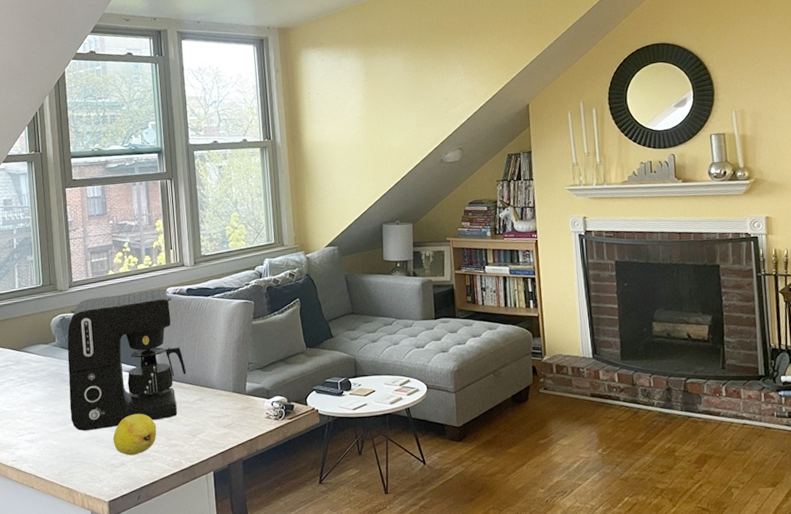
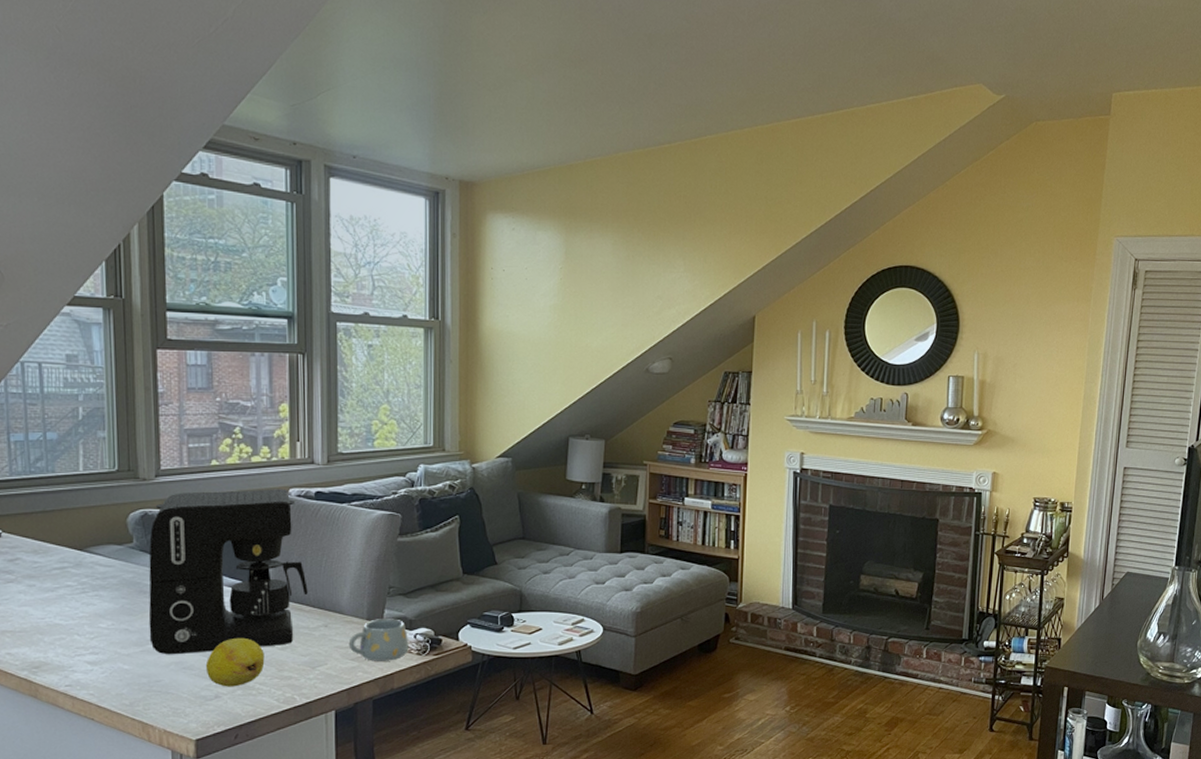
mug: none [220,390,268,428] -> present [348,619,409,661]

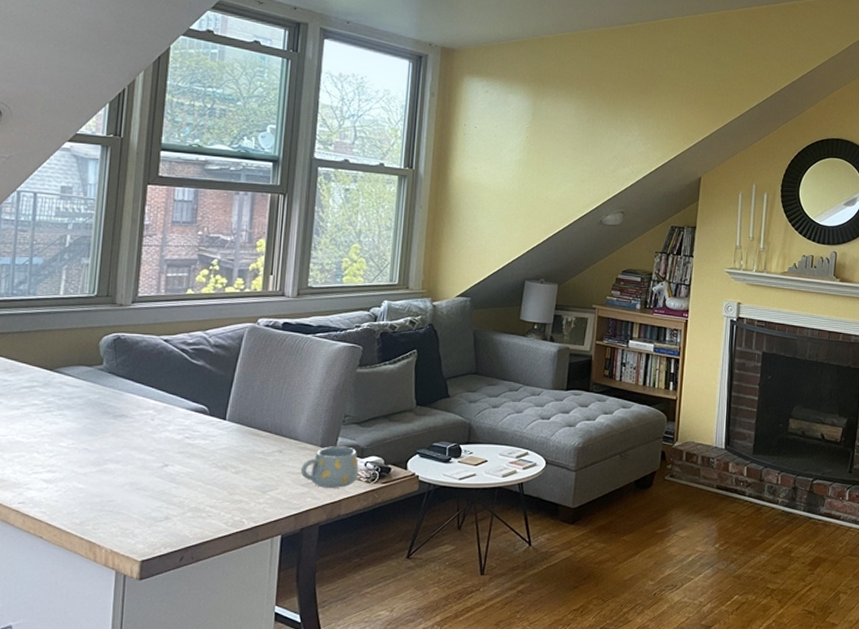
coffee maker: present [148,489,308,655] -> none [107,318,267,476]
fruit: present [205,637,265,687] -> none [159,460,218,509]

